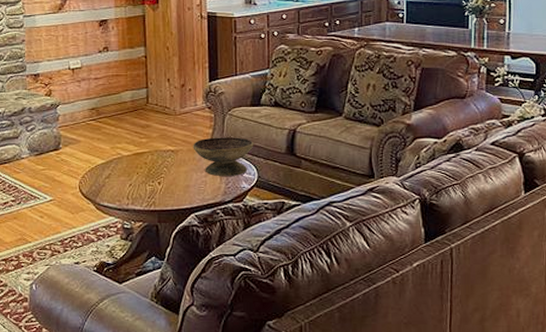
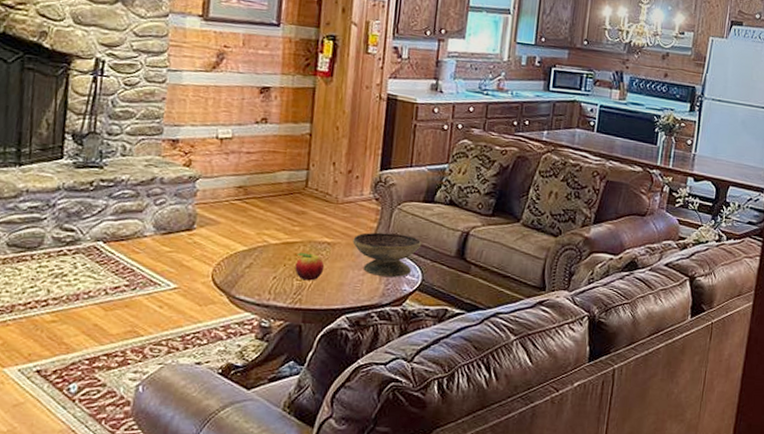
fruit: none [146,161,171,185] -> present [294,253,325,281]

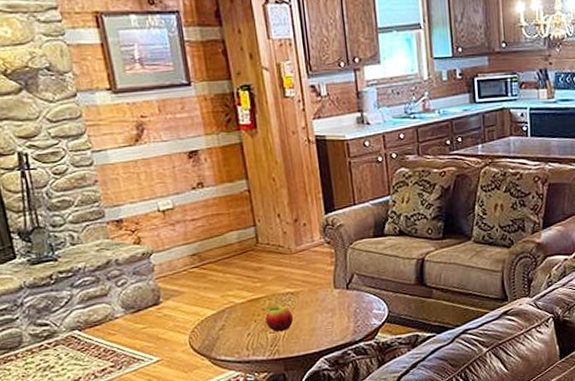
decorative bowl: present [352,232,422,277] -> none [314,272,381,315]

